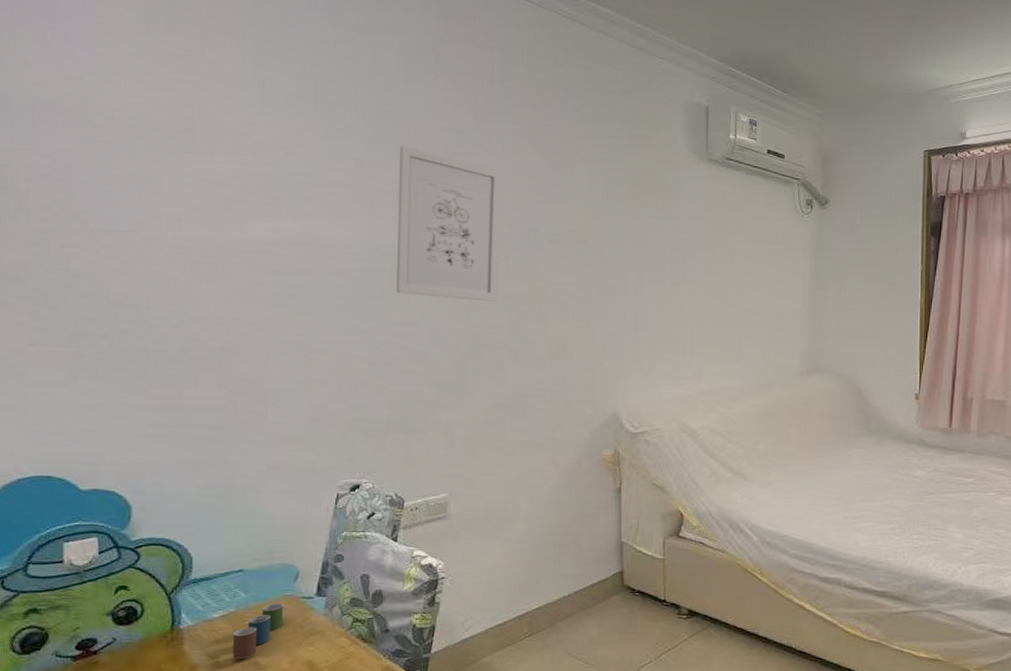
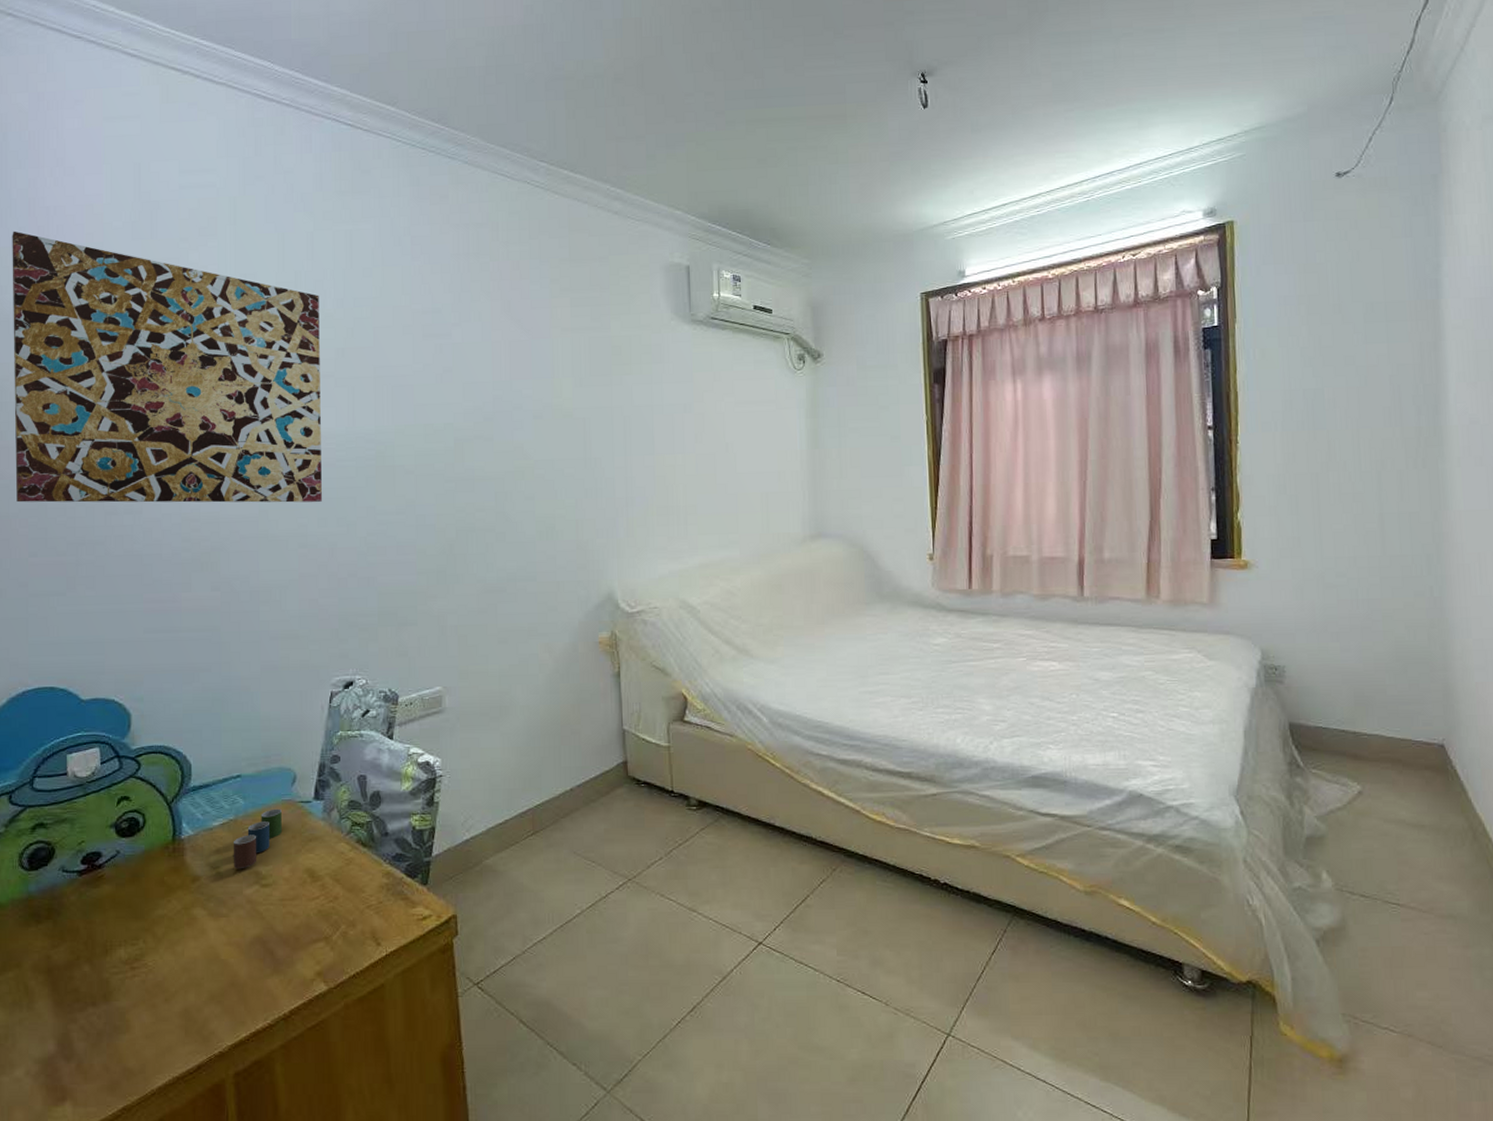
wall art: none [15,12,340,309] -> present [12,231,322,503]
wall art: present [396,146,501,301] -> none [379,331,483,484]

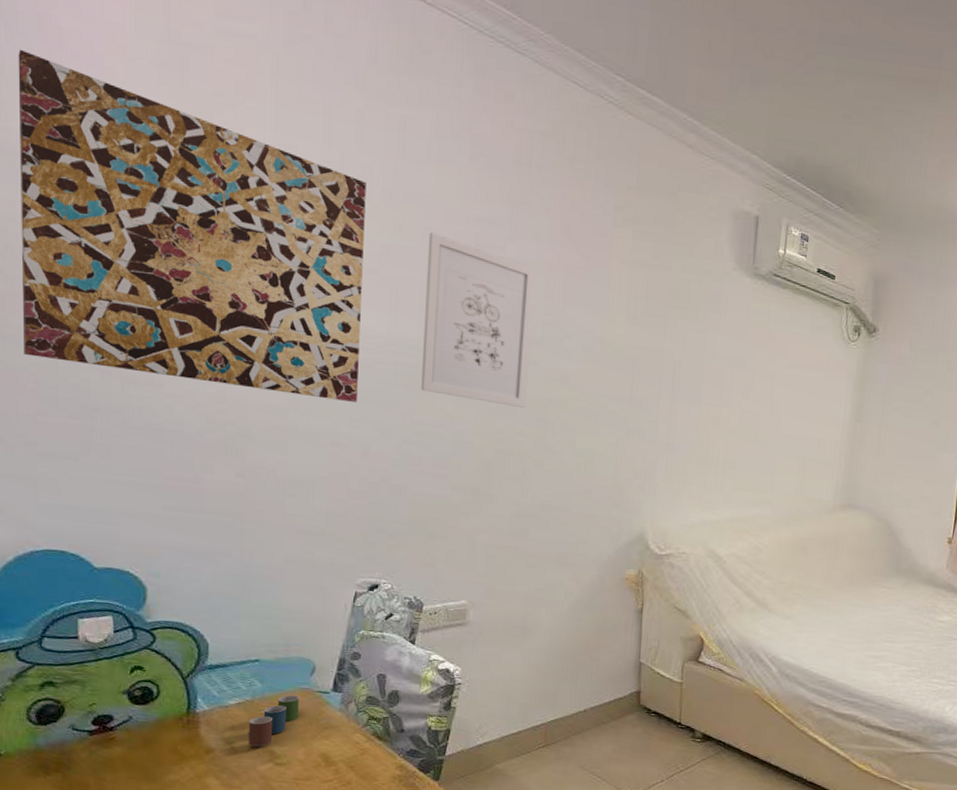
wall art: none [379,331,483,484] -> present [421,232,535,408]

